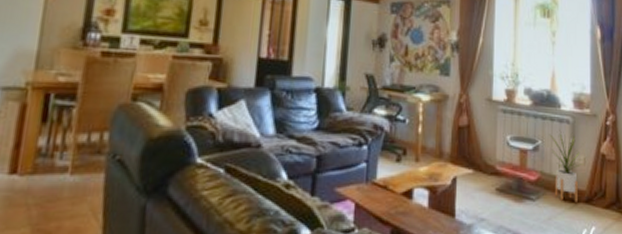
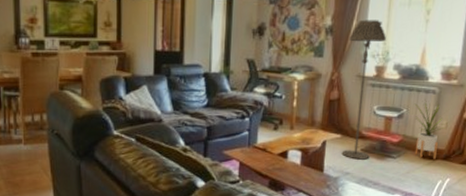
floor lamp: none [475,37,514,202] -> present [342,19,386,160]

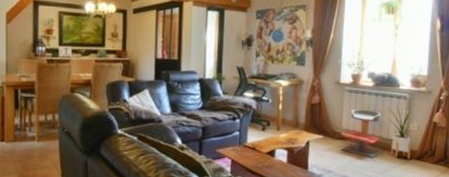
floor lamp: present [342,19,386,160] -> none [324,33,360,159]

